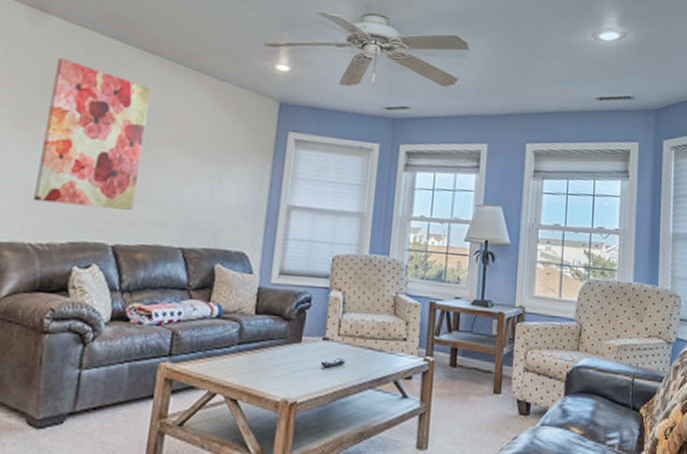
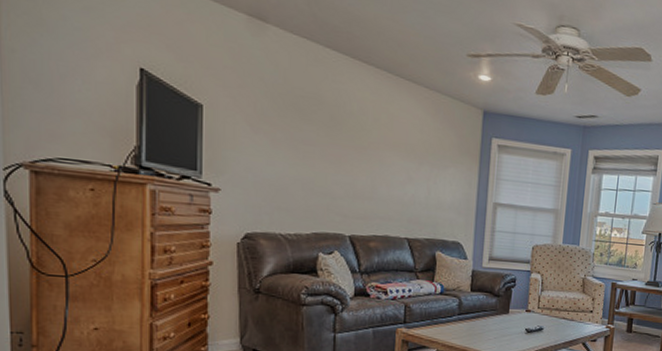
wall art: present [33,58,151,210] -> none [278,67,368,206]

